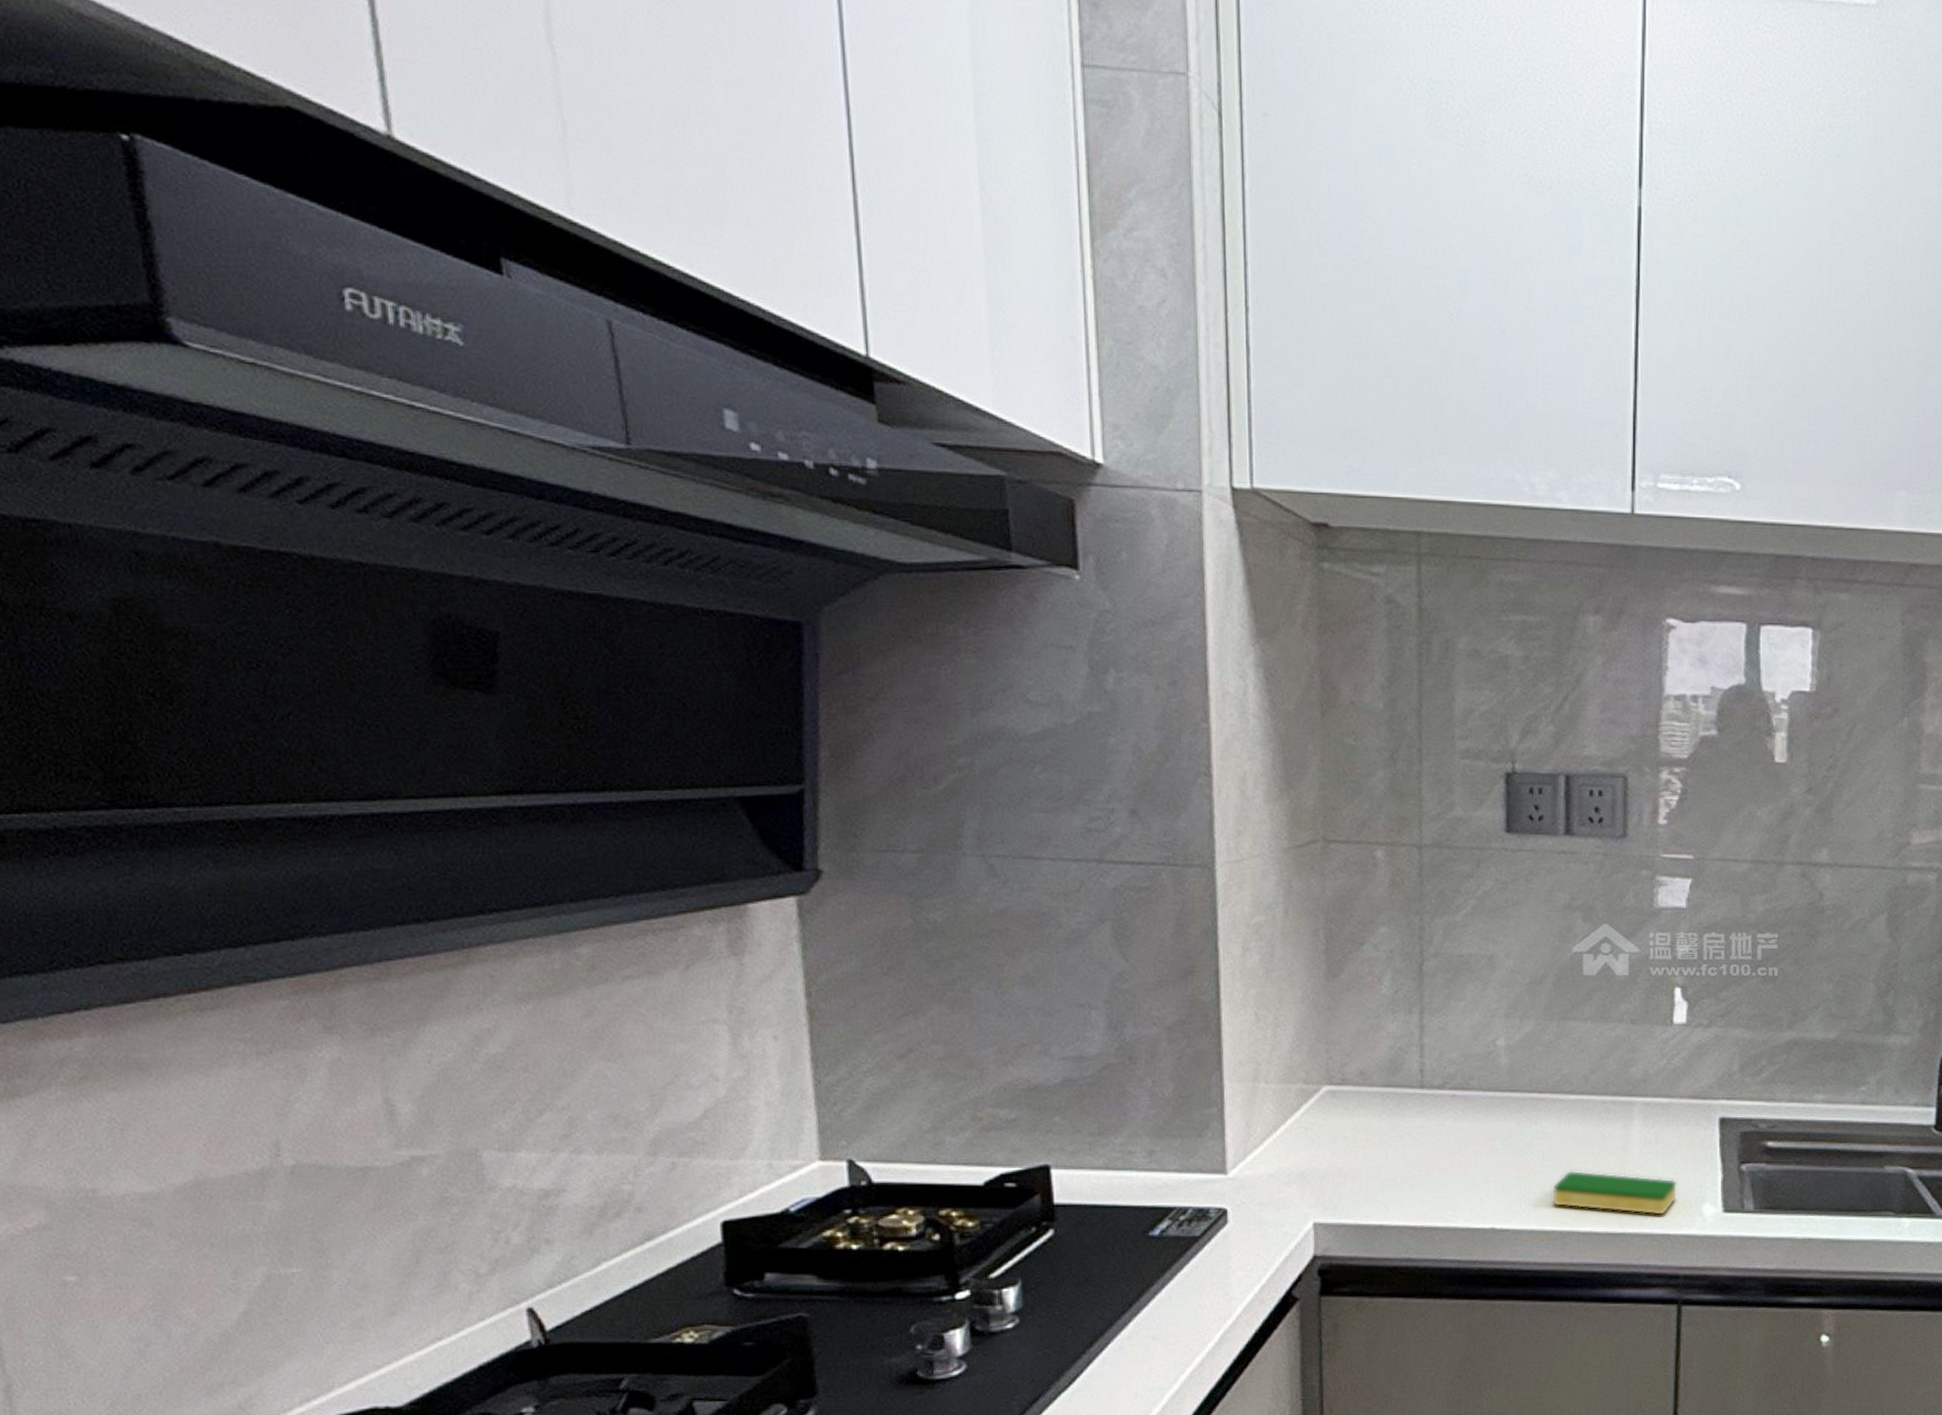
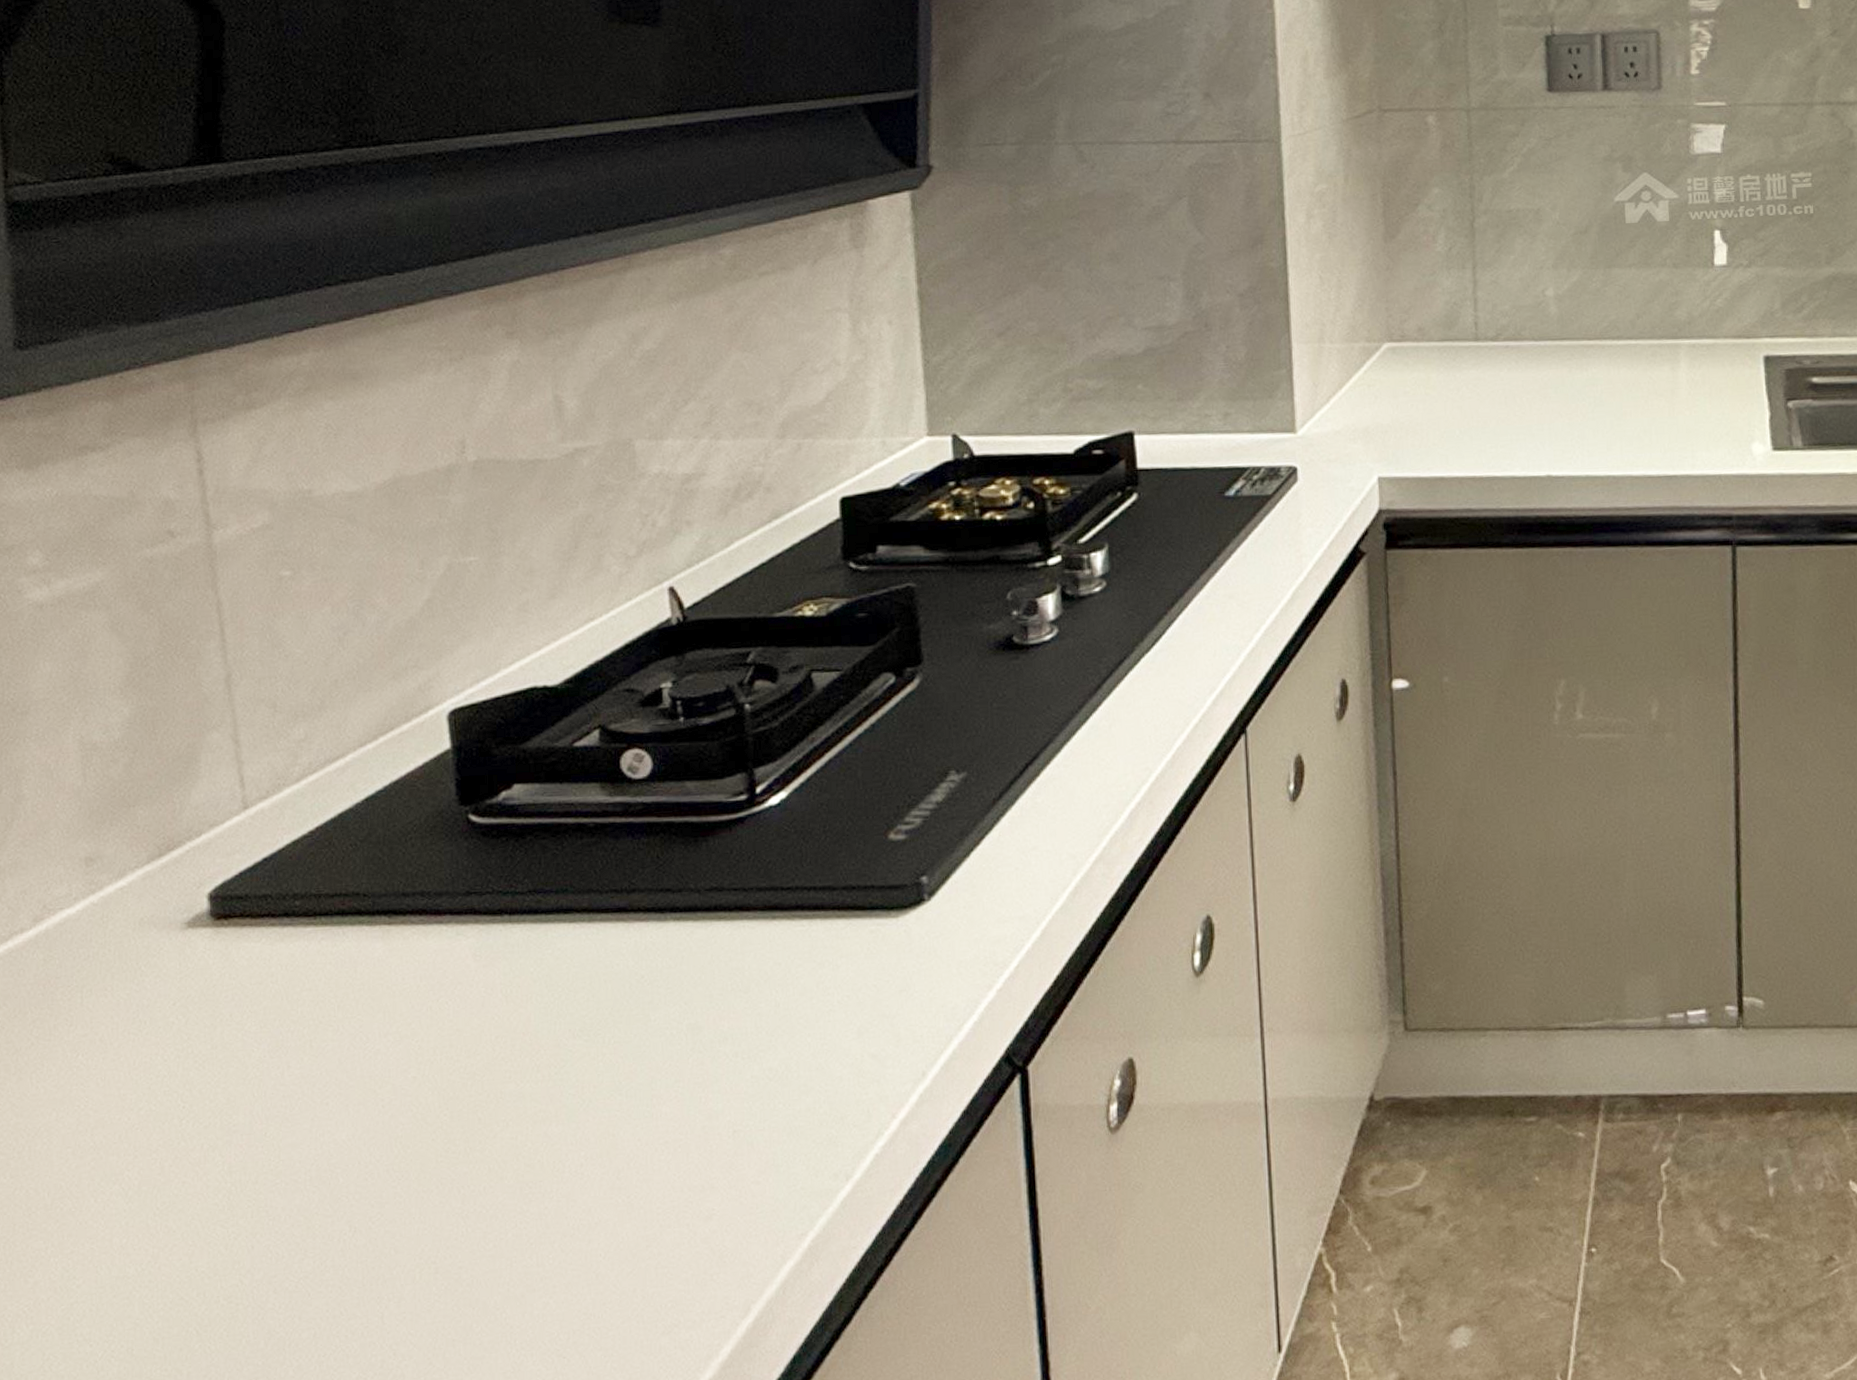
dish sponge: present [1552,1170,1678,1216] -> none [1604,414,1727,457]

